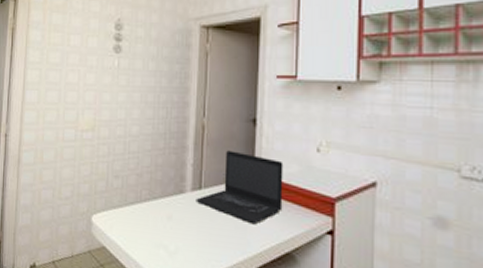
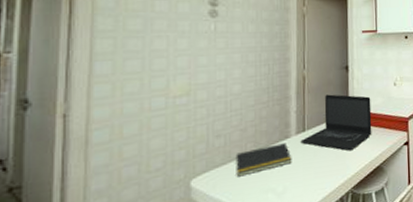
notepad: none [131,197,186,224] -> present [236,143,292,177]

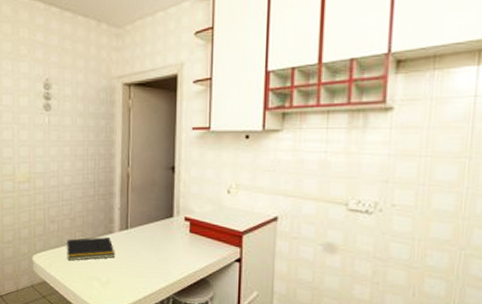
laptop: present [300,94,372,151] -> none [123,195,199,257]

